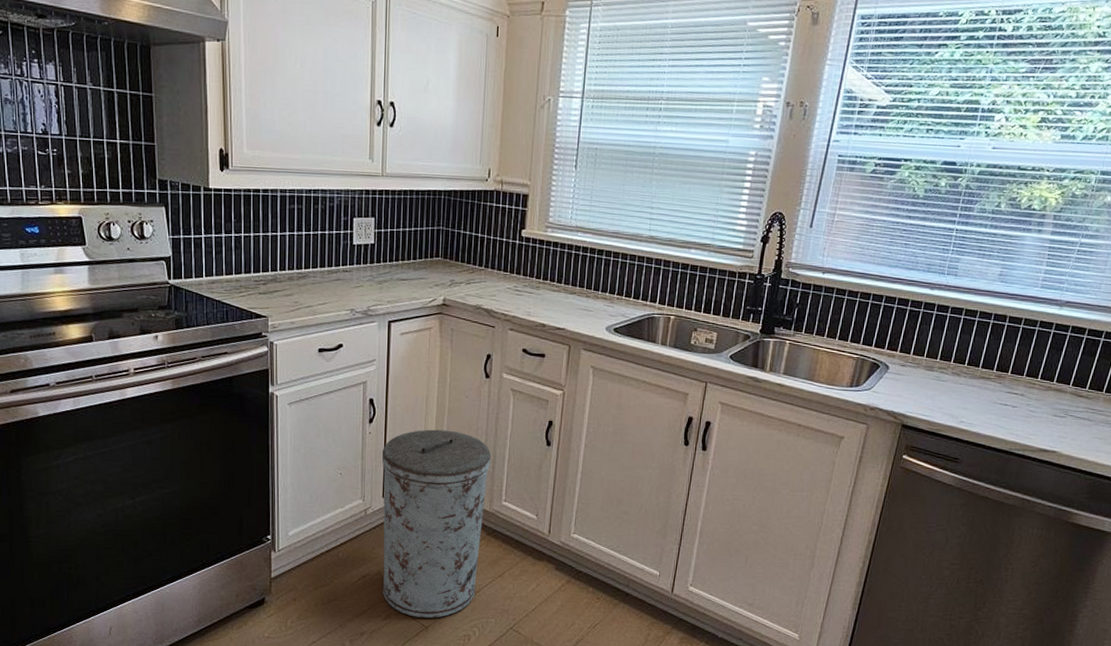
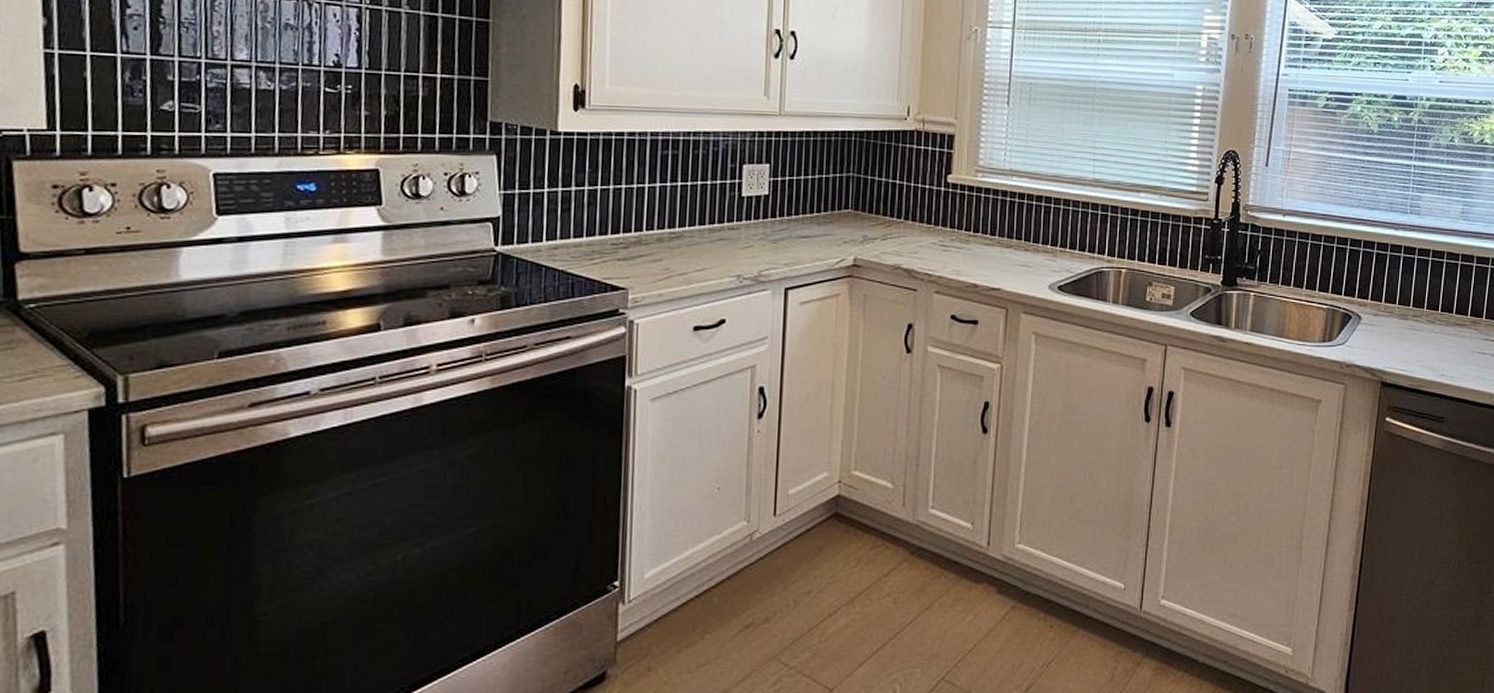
trash can: present [381,429,491,618] -> none [771,421,914,677]

